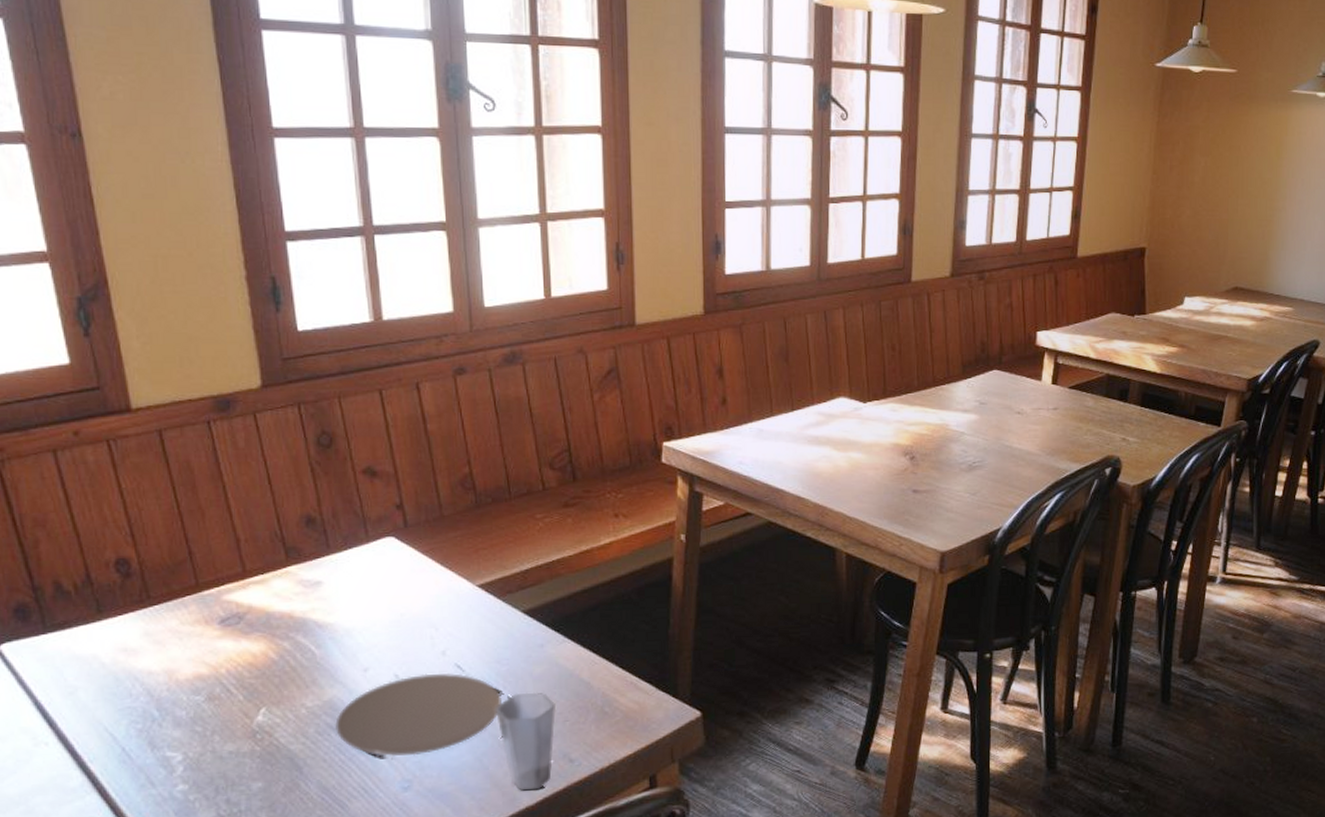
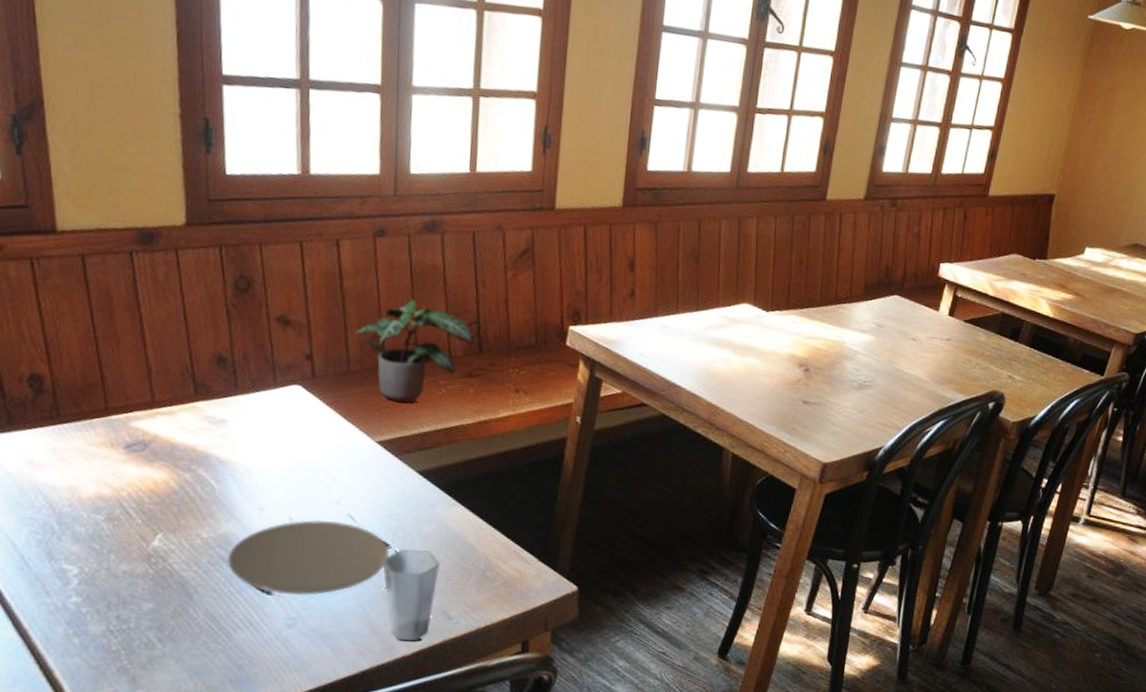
potted plant: none [443,434,565,542] -> present [354,298,473,403]

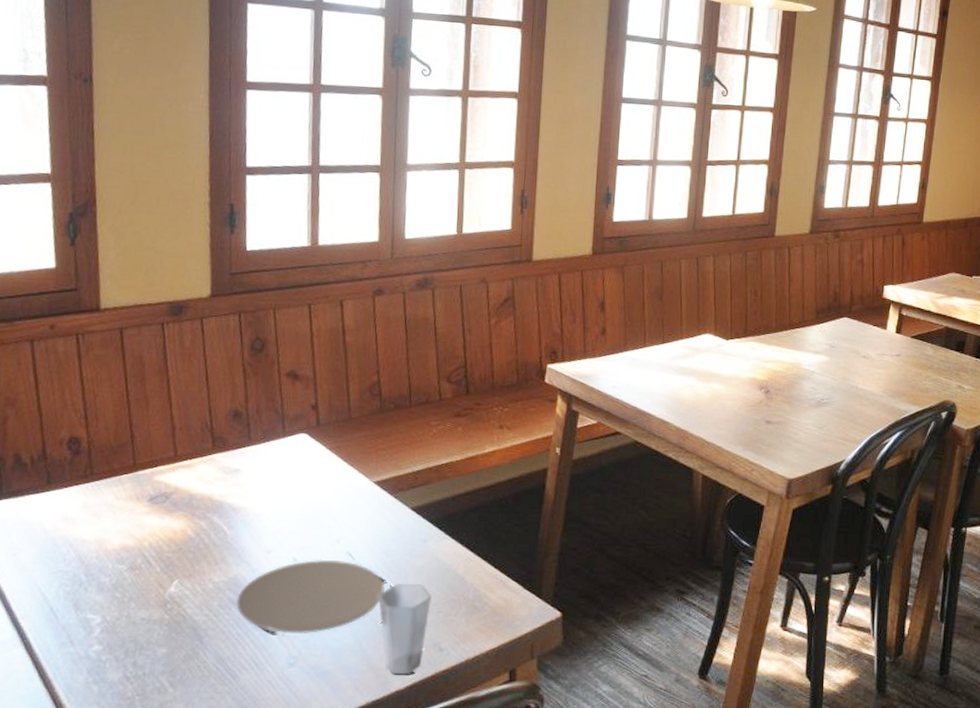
potted plant: present [354,298,473,403] -> none [354,348,461,444]

